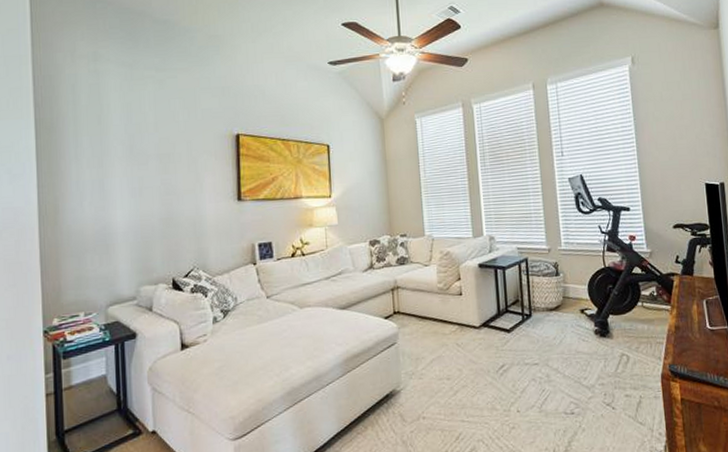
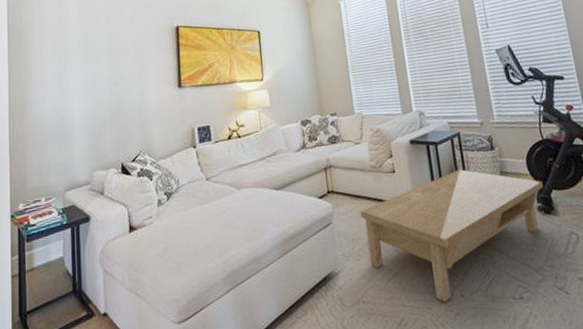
coffee table: none [425,293,601,417] -> present [360,169,543,302]

